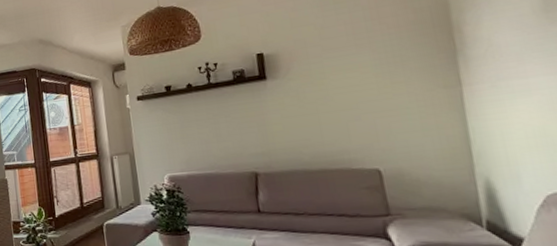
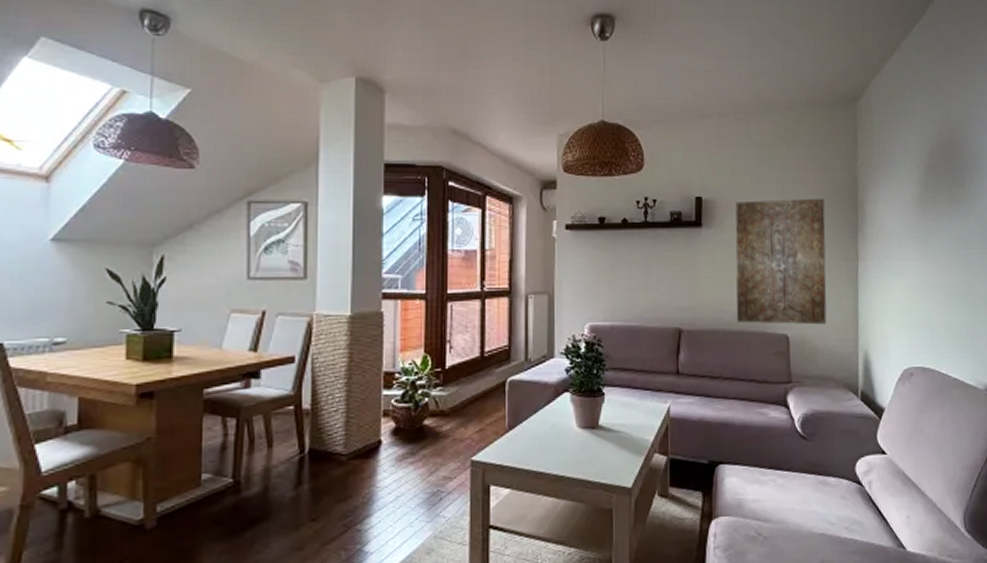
wall art: none [300,30,428,162] -> present [735,198,827,325]

